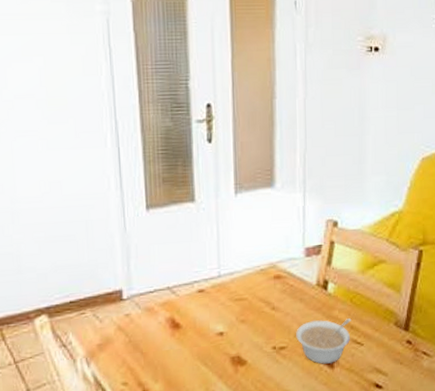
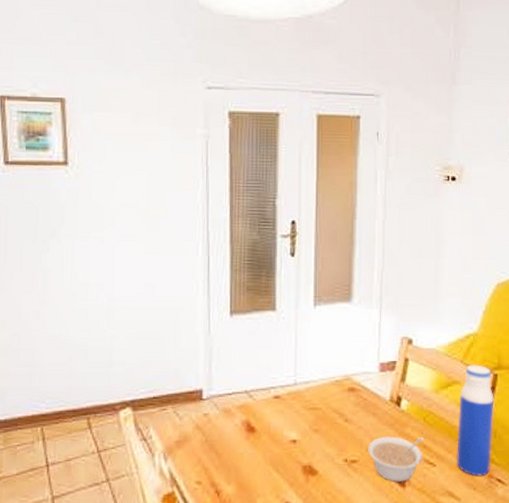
water bottle: none [383,242,419,352] -> present [457,365,494,476]

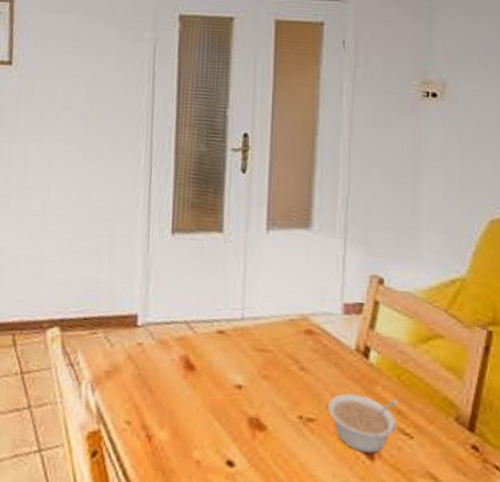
water bottle: present [457,365,494,476] -> none [440,316,489,459]

